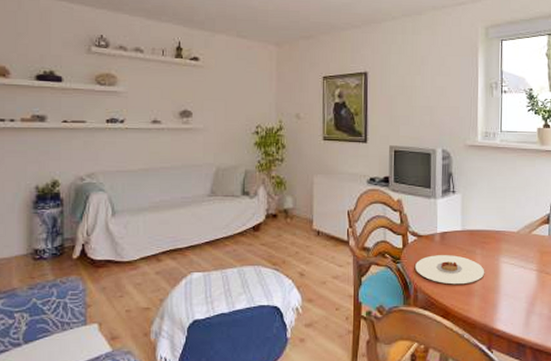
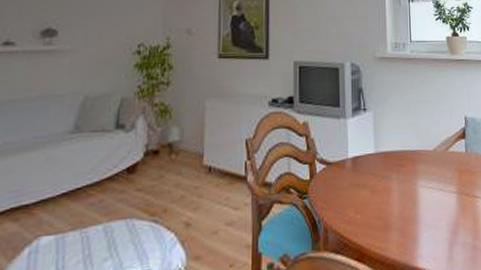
plate: present [415,255,485,285] -> none [325,183,402,219]

